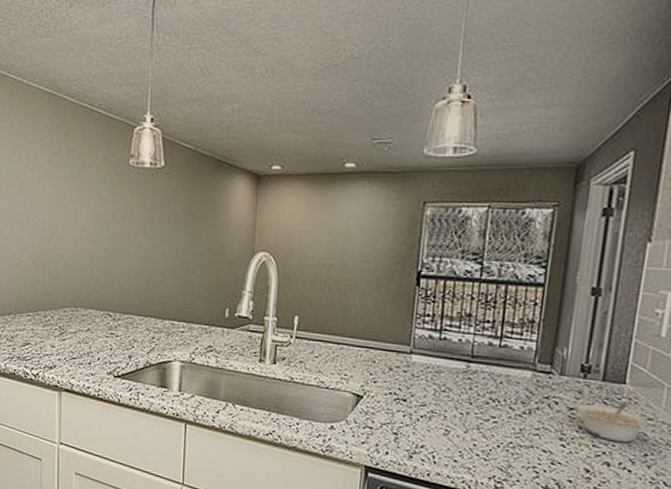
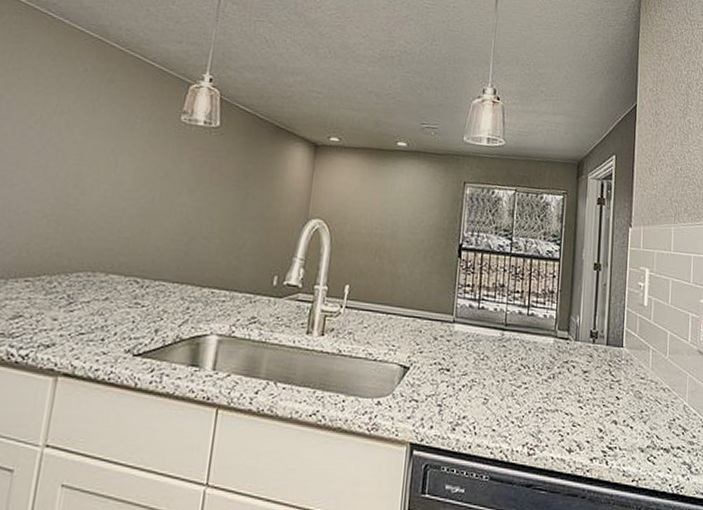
legume: present [577,403,649,443] -> none [589,365,642,402]

